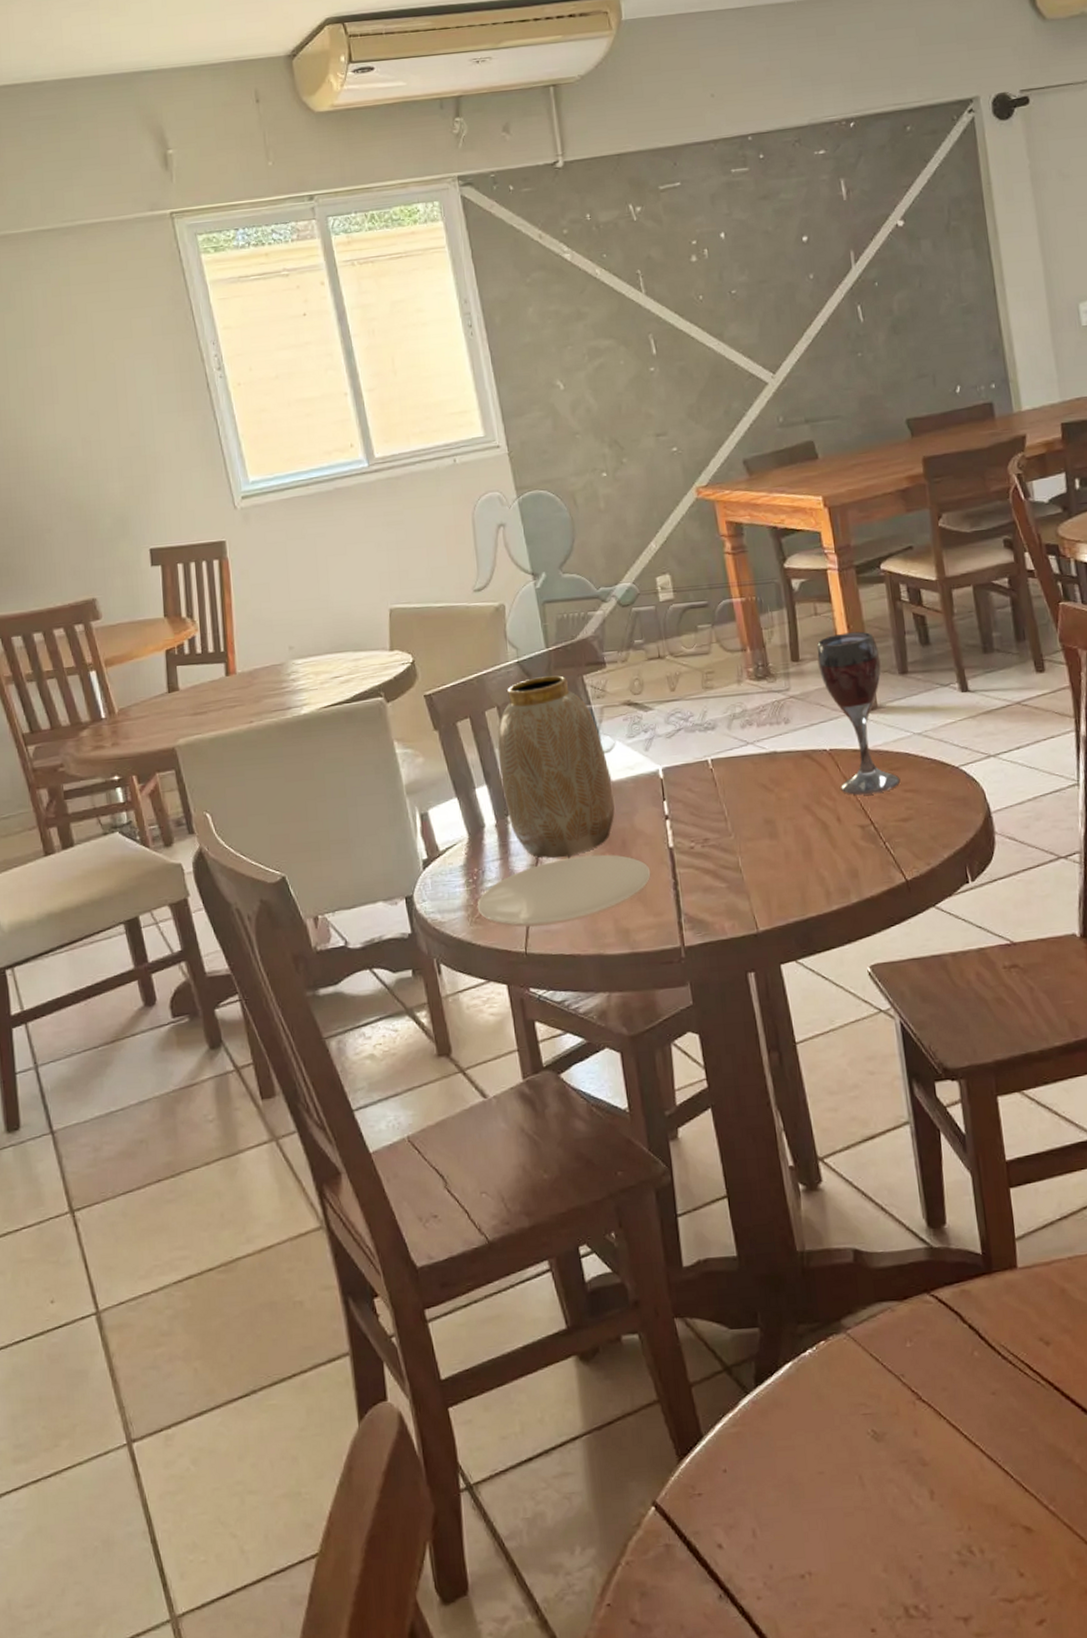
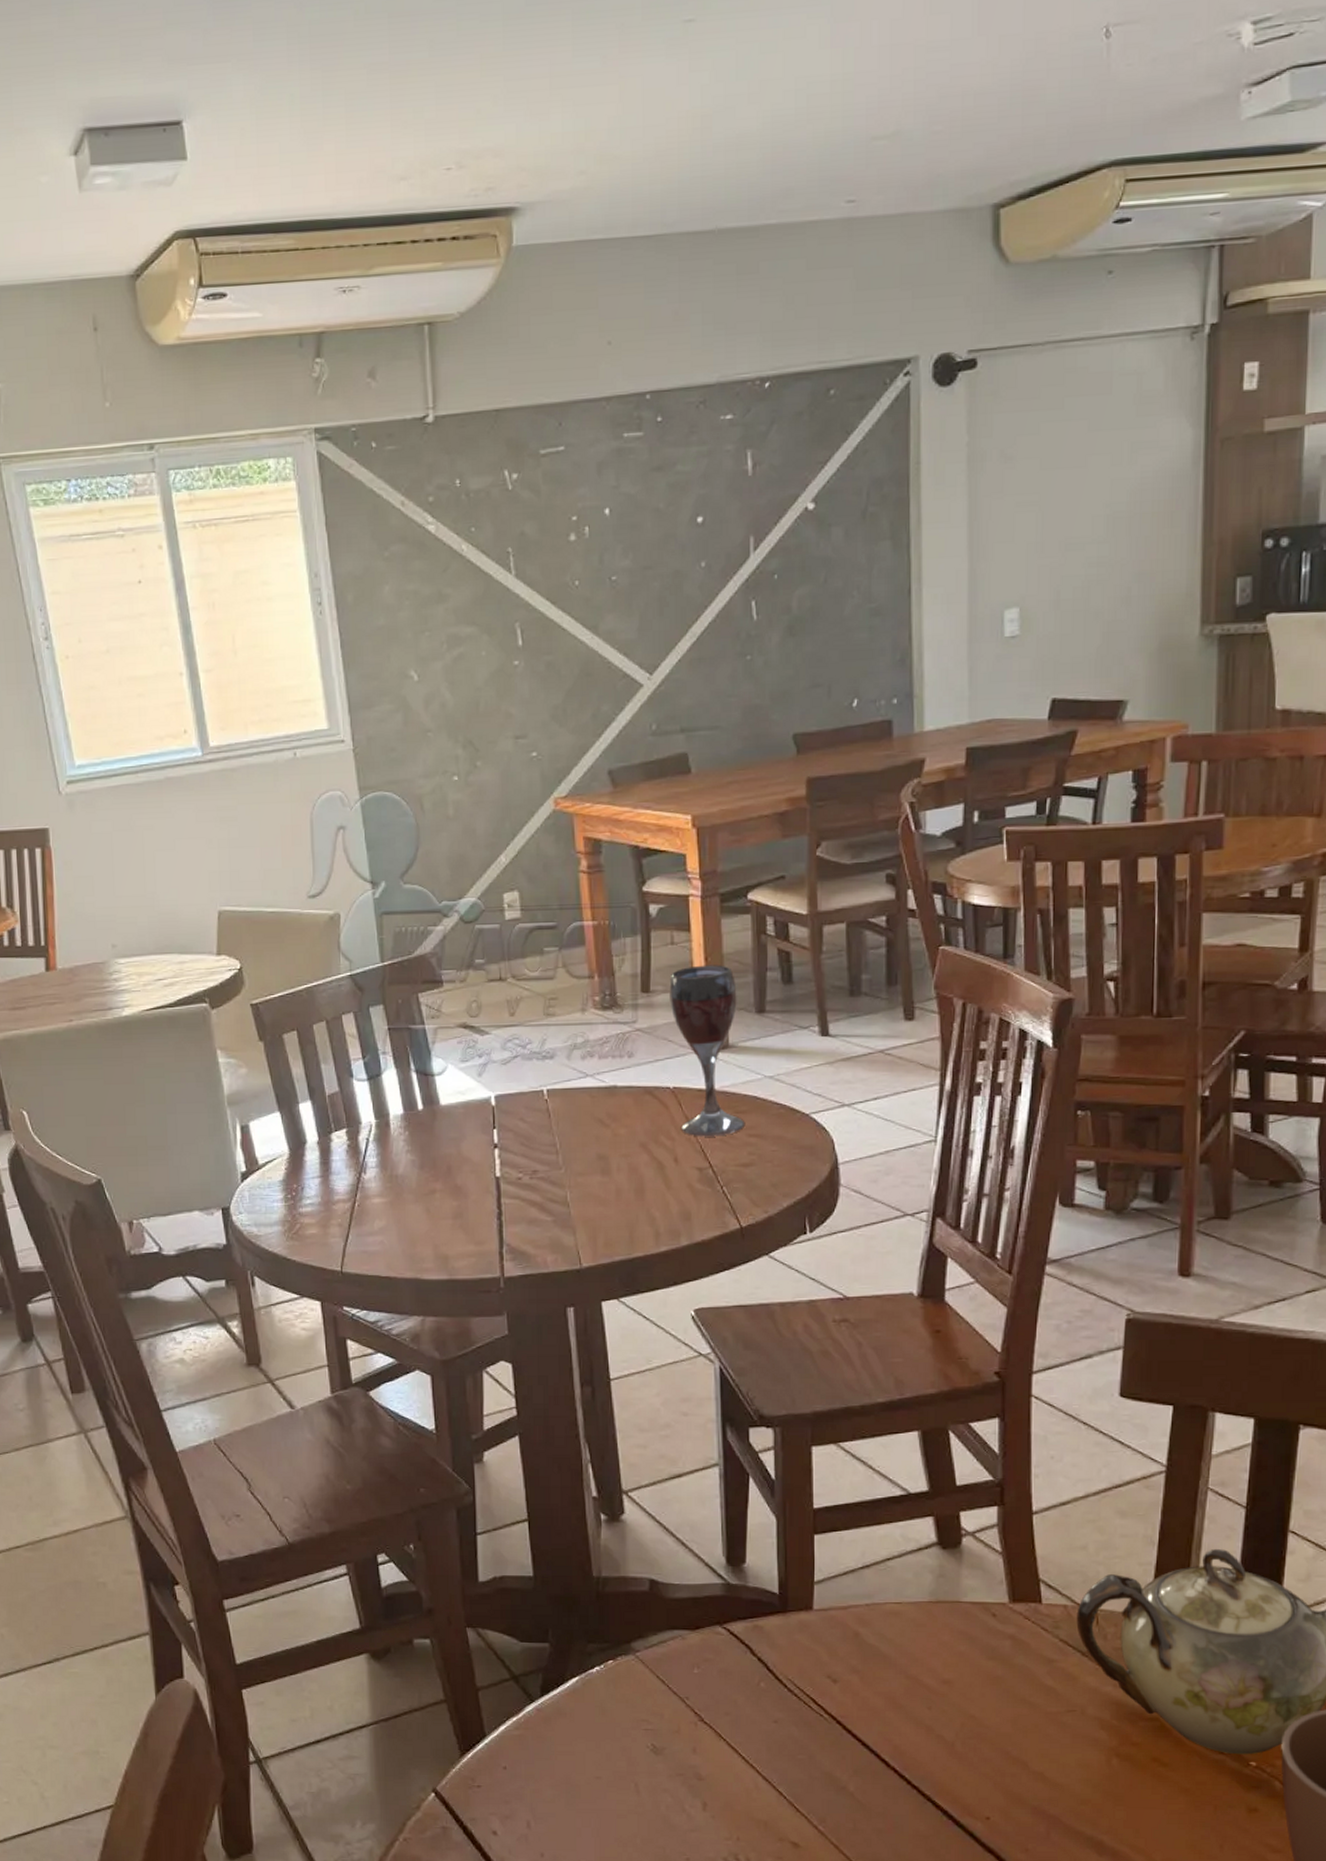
plate: present [477,854,651,928] -> none [294,1179,475,1246]
vase: present [497,675,615,858] -> none [324,992,442,1179]

